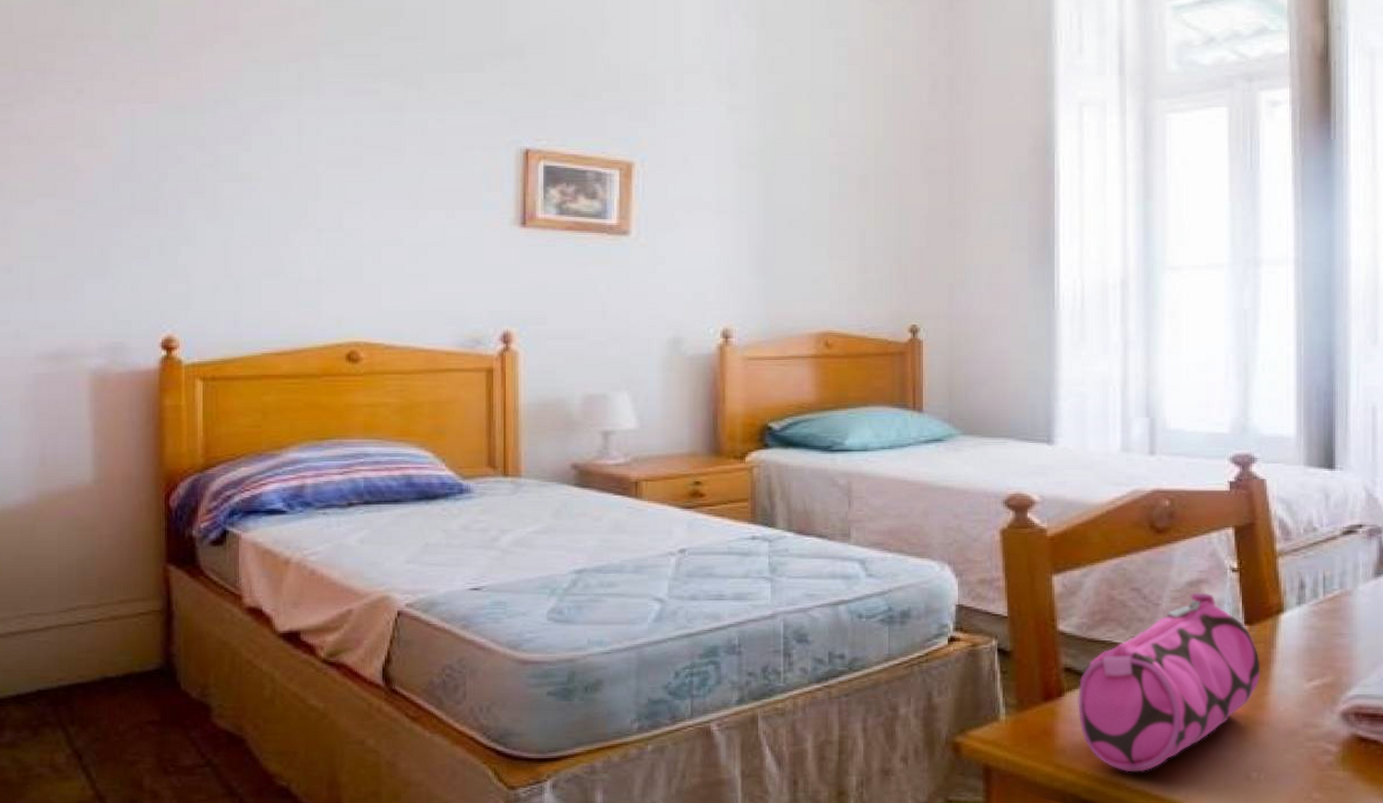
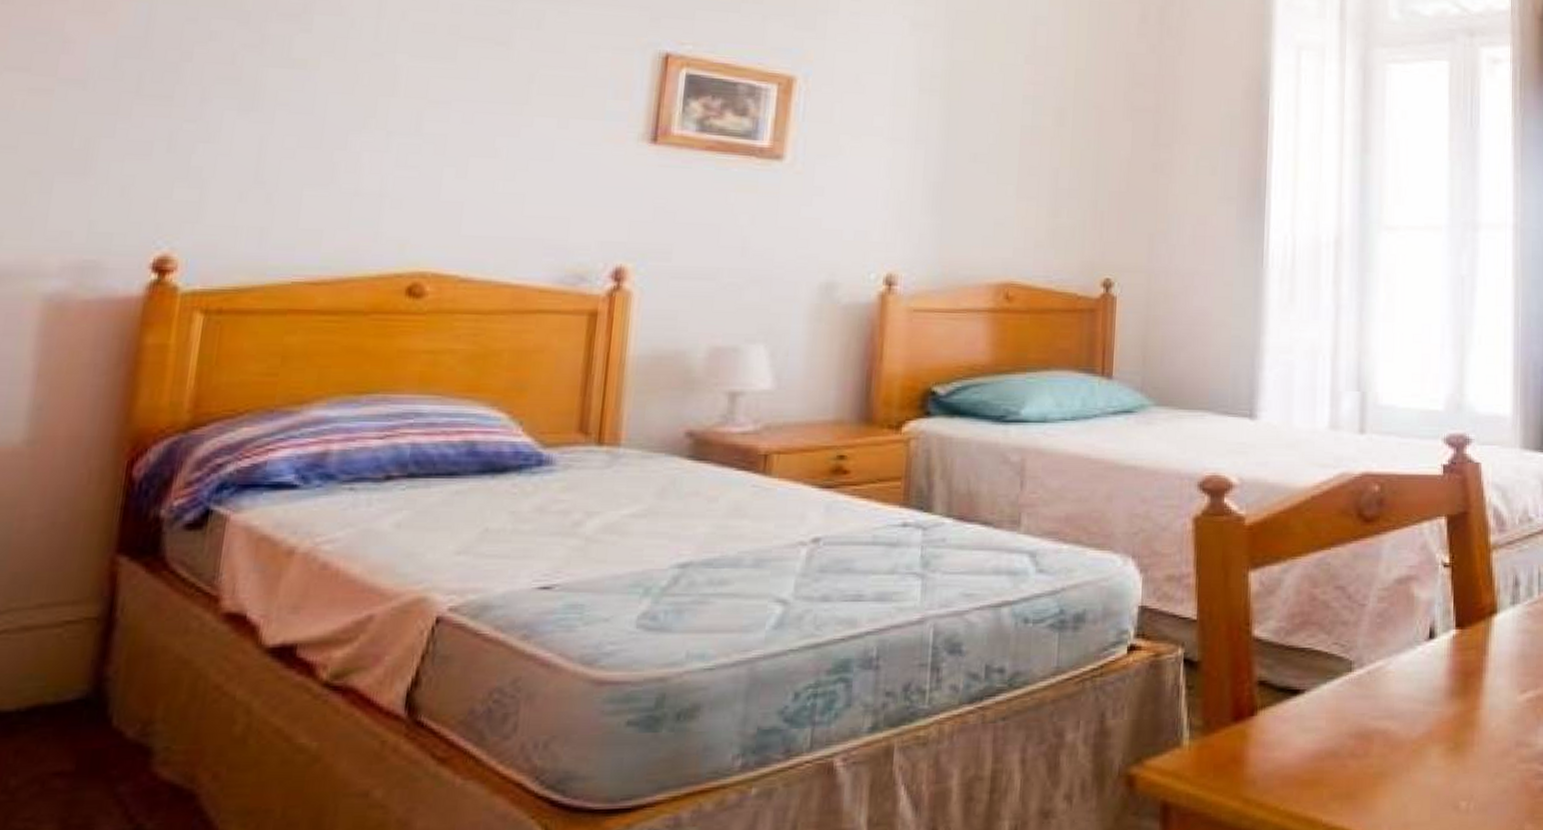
pencil case: present [1078,593,1261,773] -> none [1272,591,1472,806]

